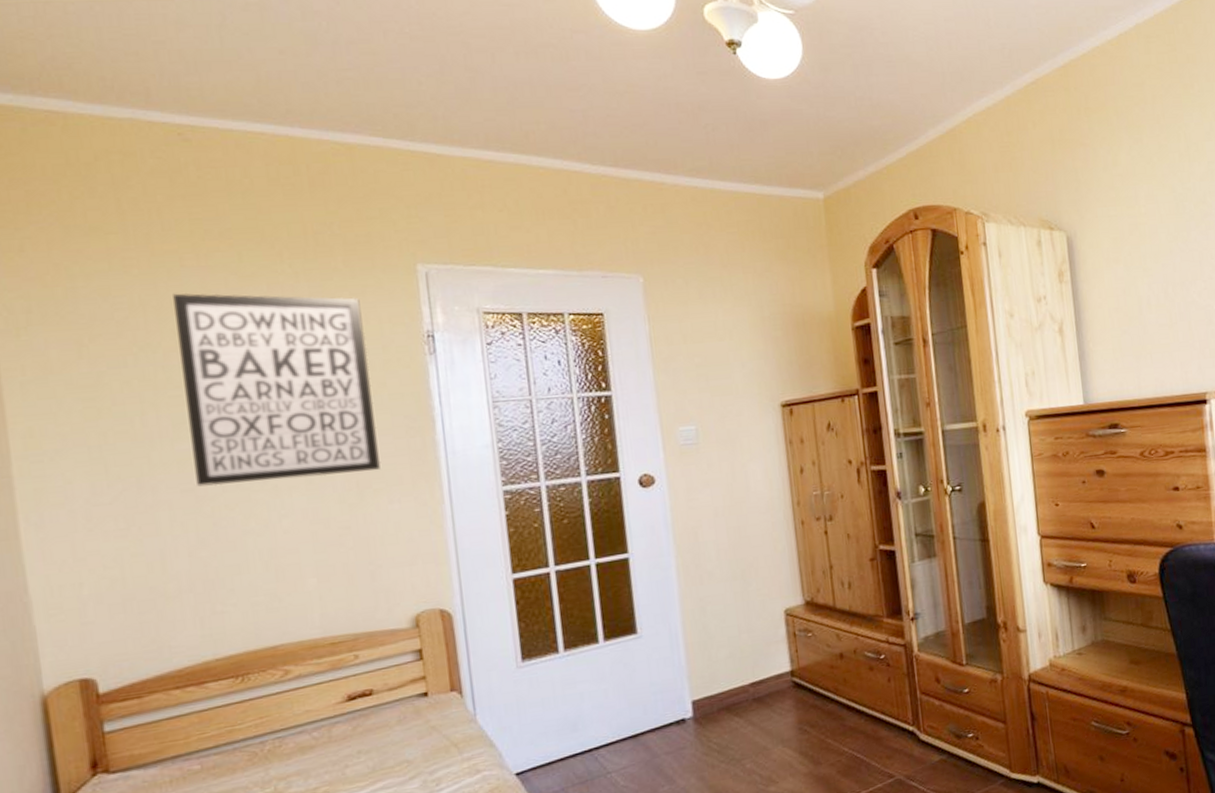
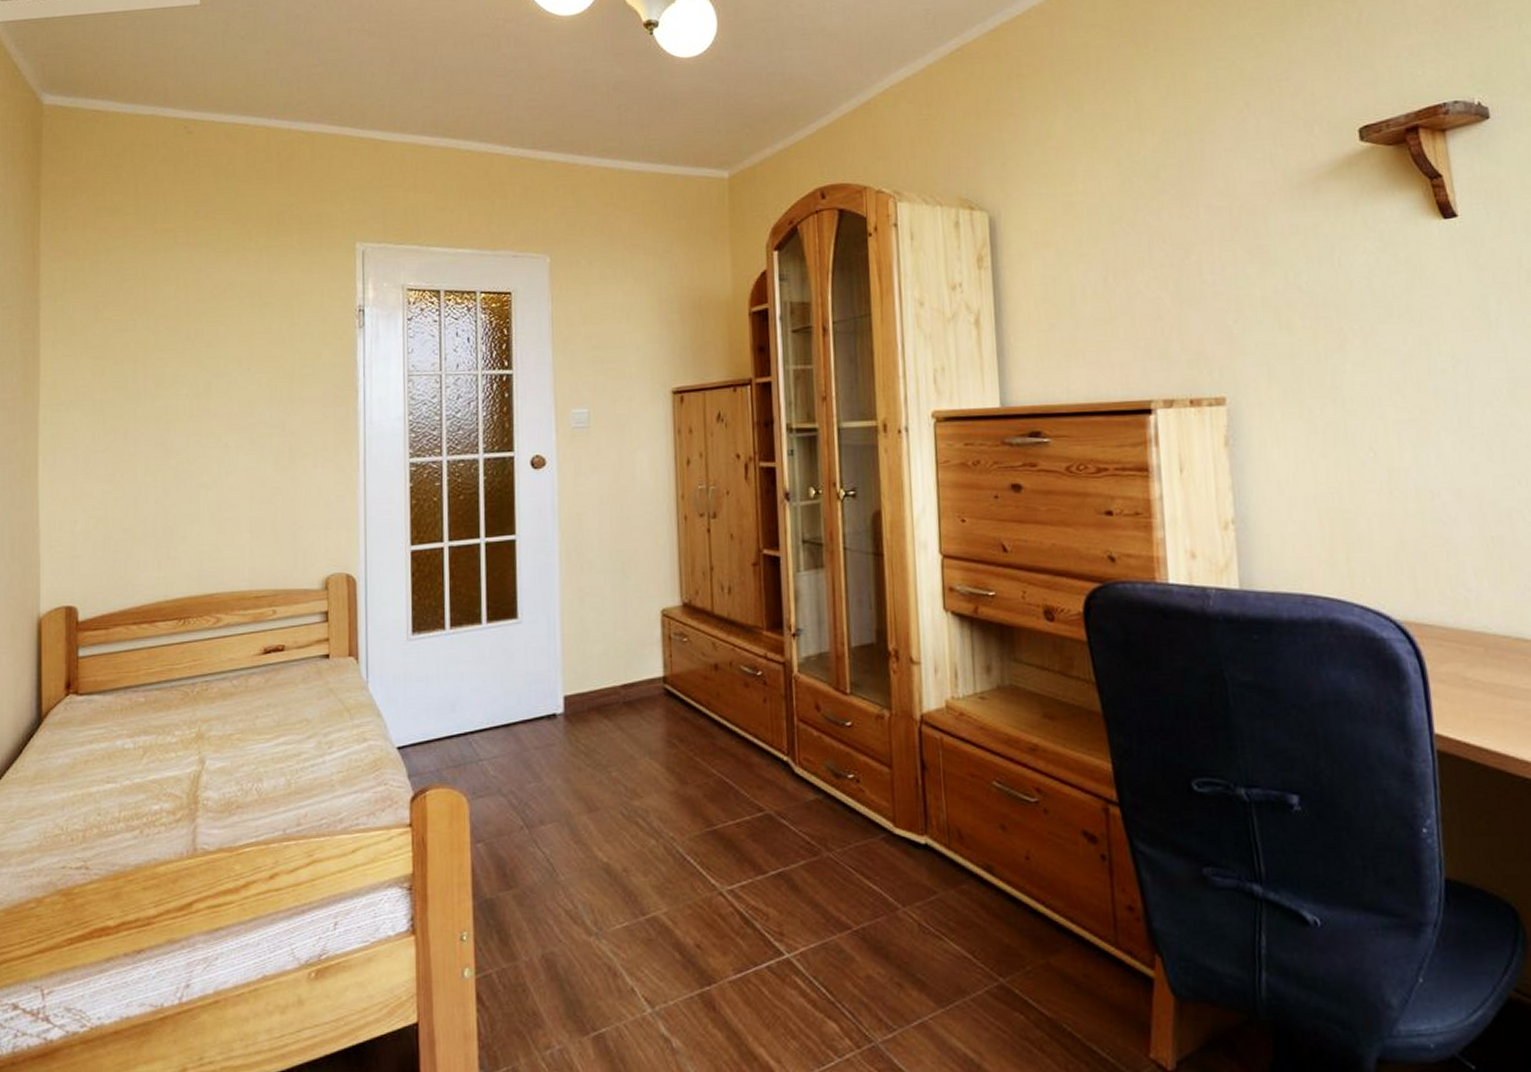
wall art: present [173,293,381,487] -> none [167,266,311,441]

